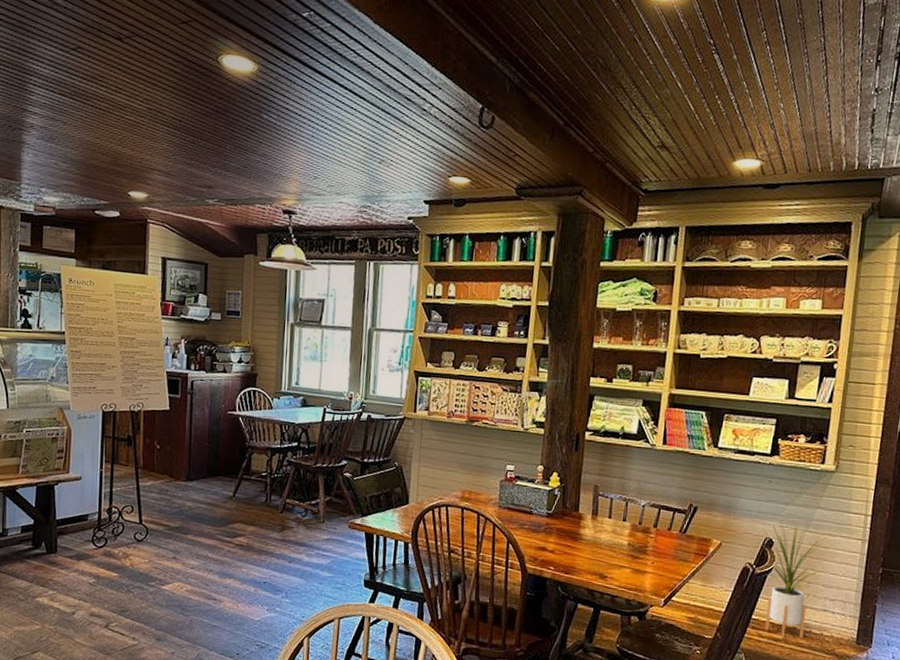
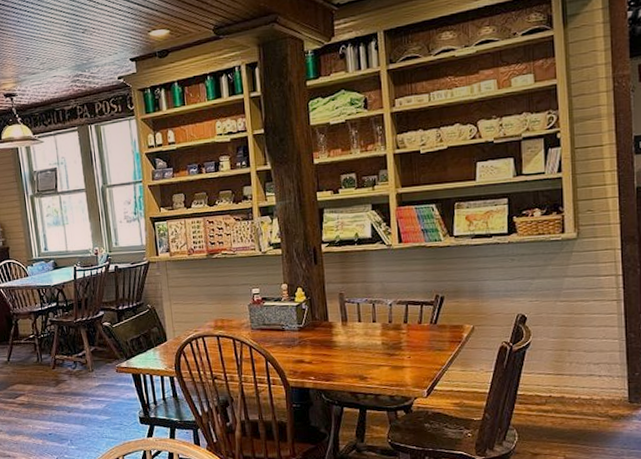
house plant: present [763,520,828,640] -> none [513,293,583,410]

